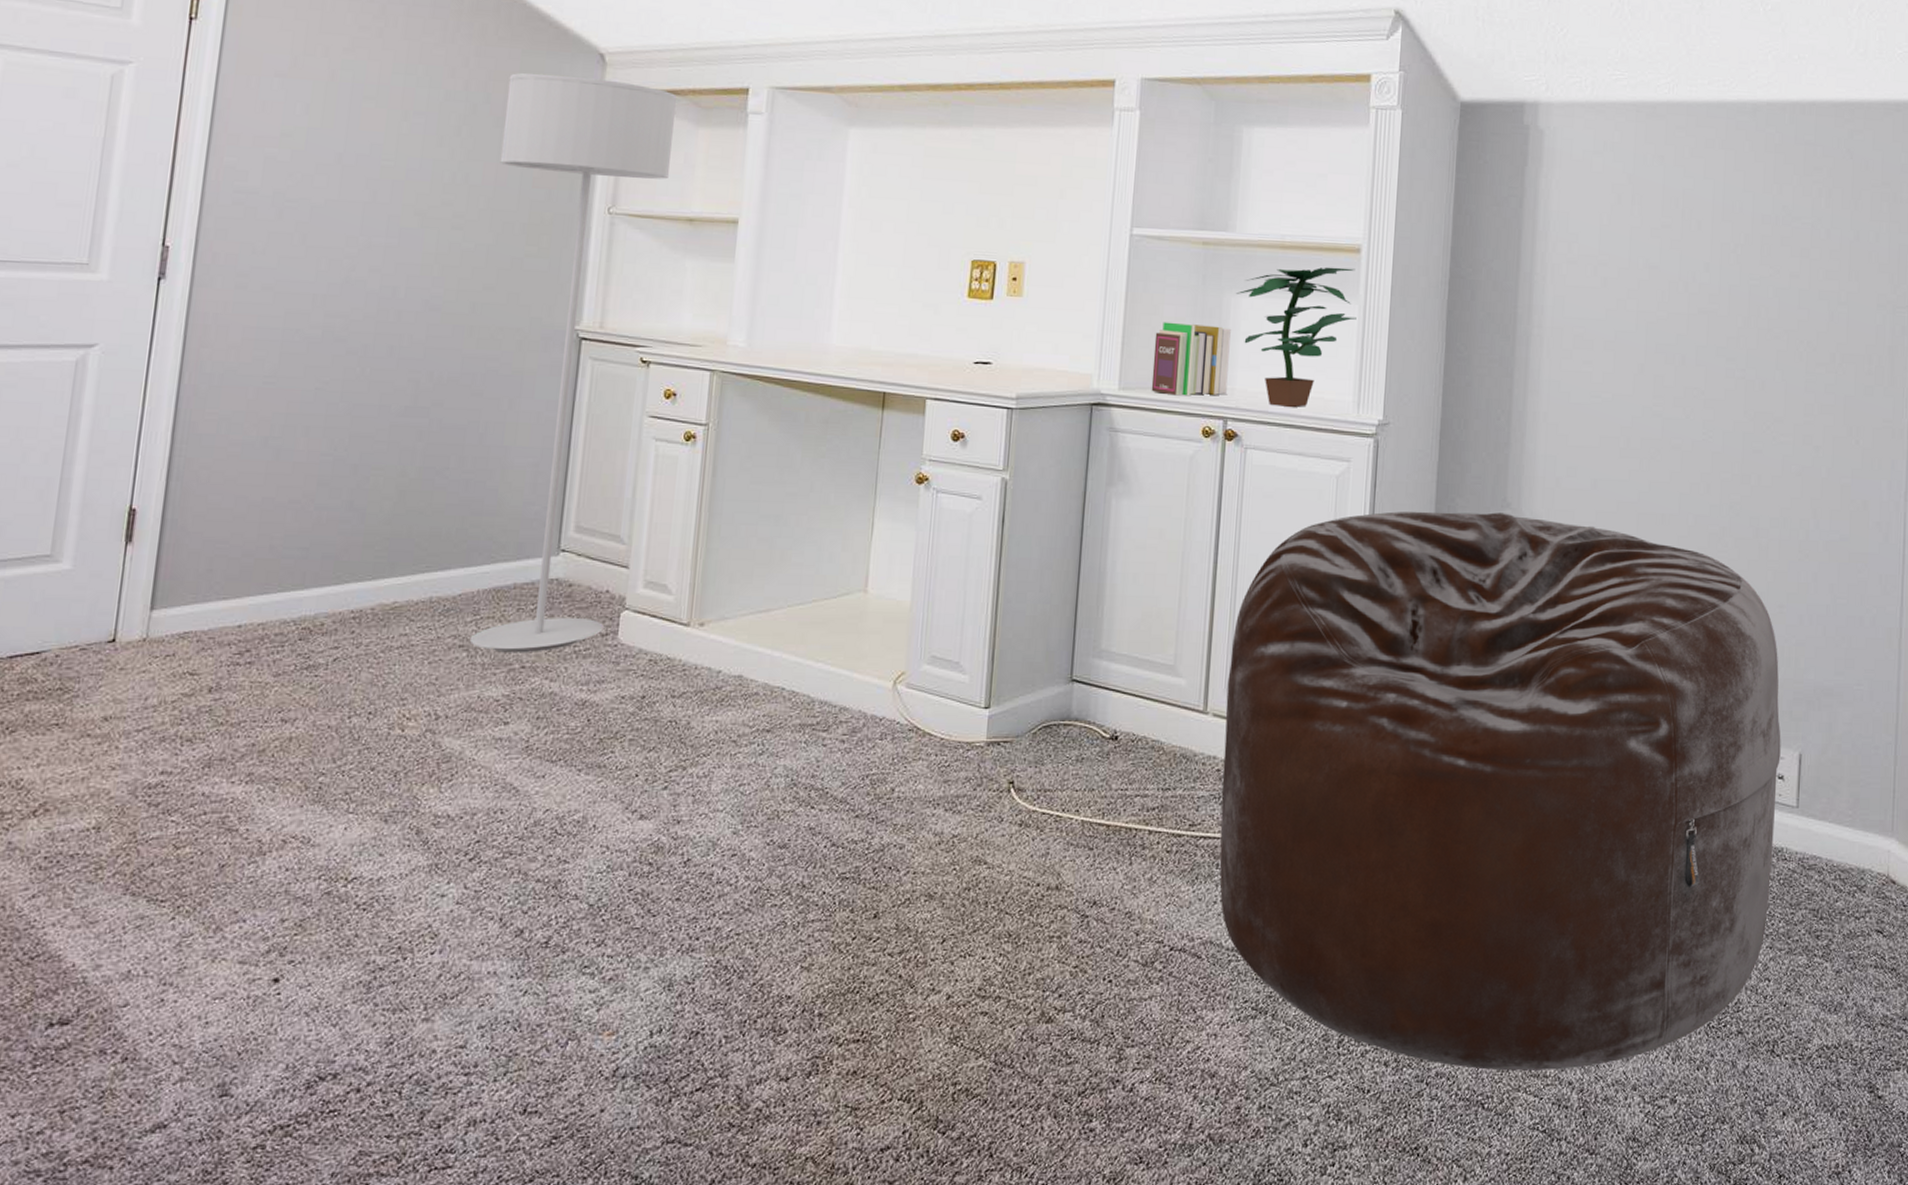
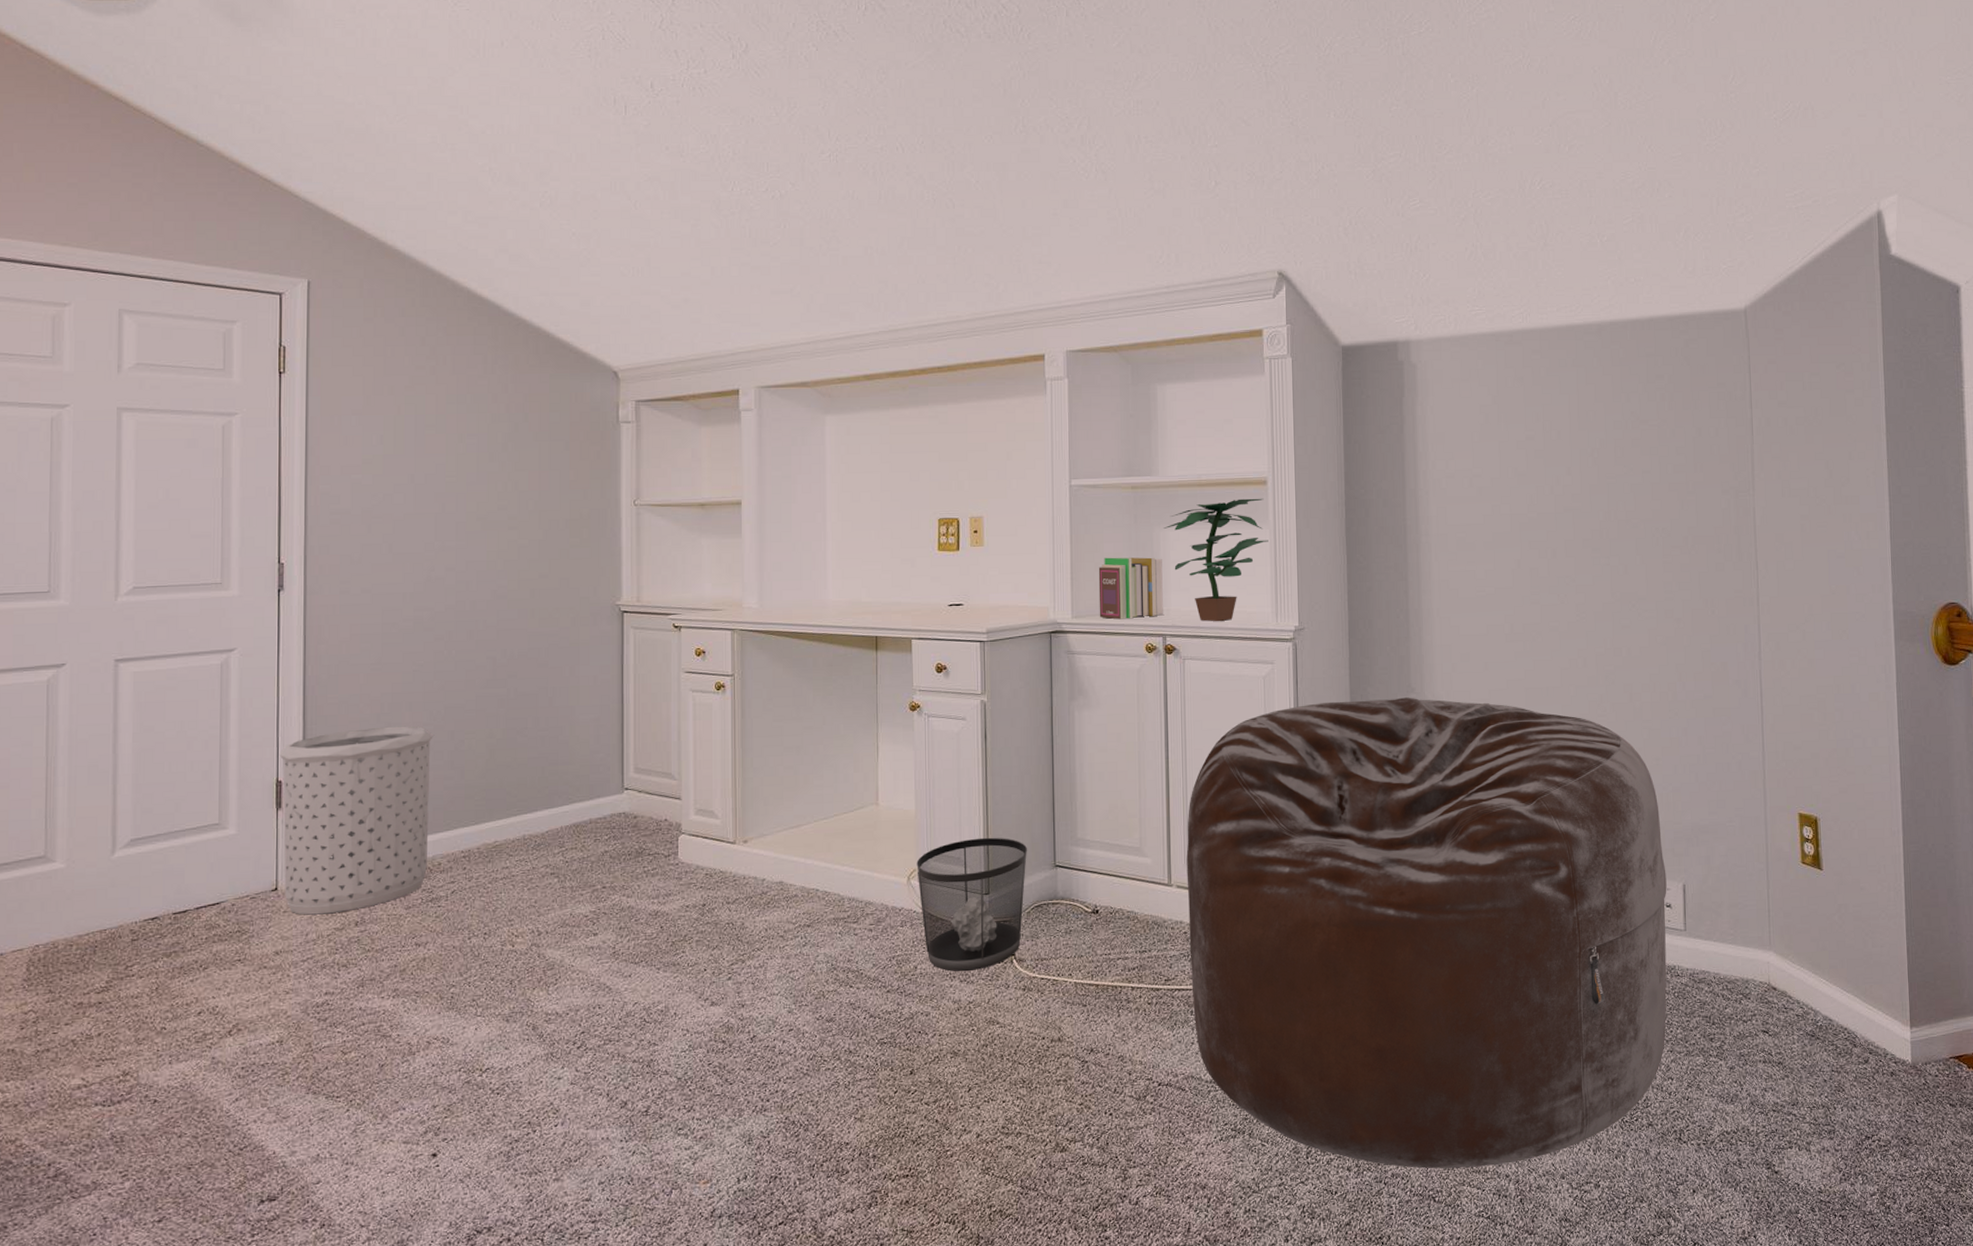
laundry basket: none [123,453,334,676] -> present [279,726,435,915]
floor lamp: present [469,72,677,653] -> none [541,392,681,877]
waste bin: none [905,640,1041,798] -> present [916,837,1028,971]

